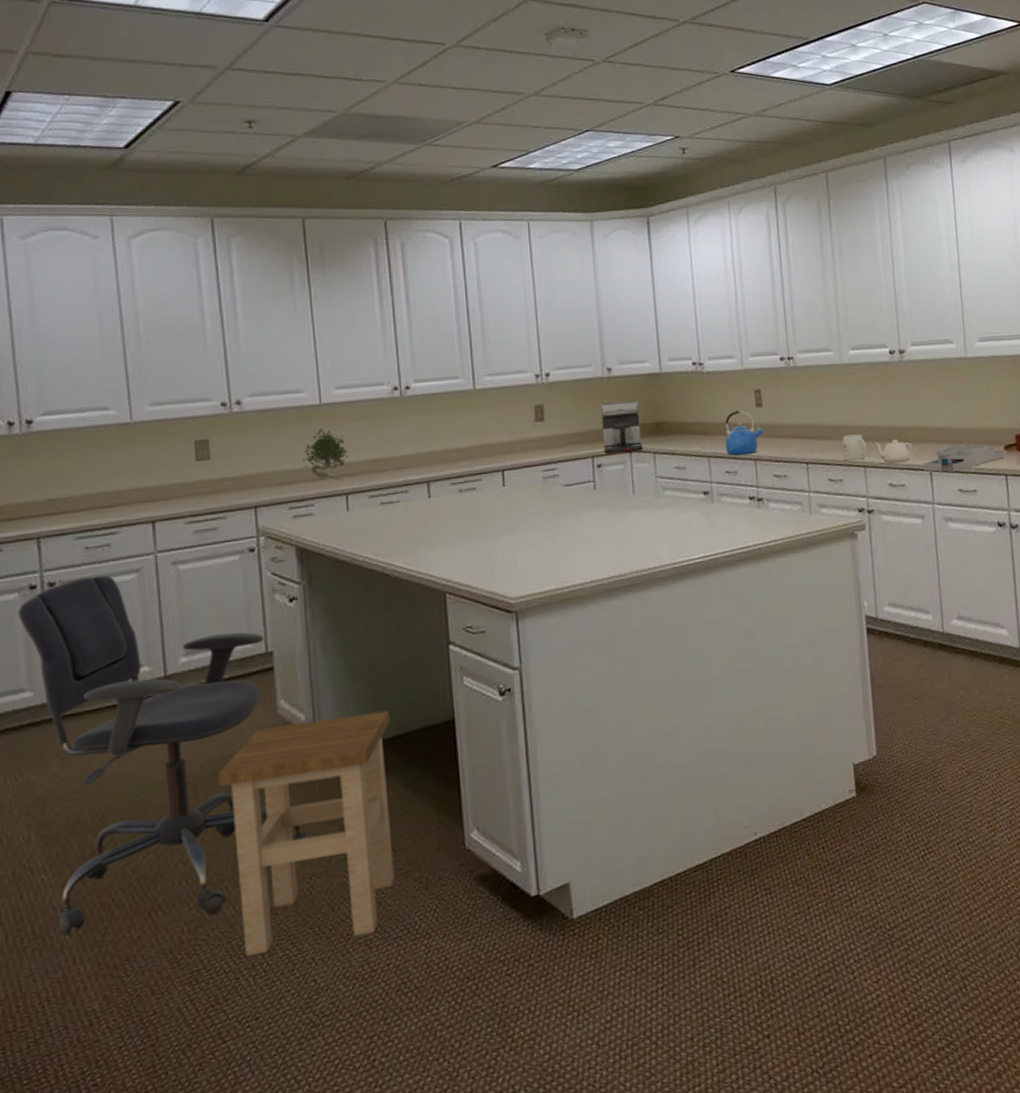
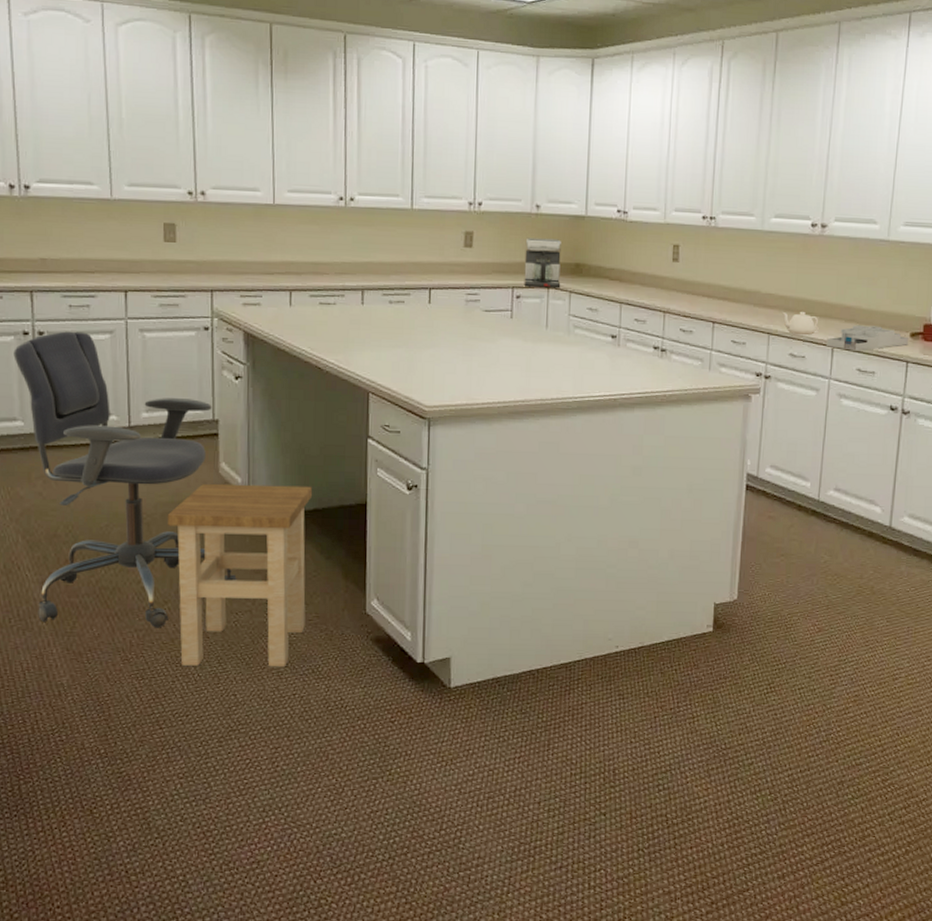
plant: present [303,428,349,481] -> none [255,227,295,278]
kettle: present [725,410,764,455] -> none [638,262,677,306]
mug: present [842,434,867,462] -> none [750,300,774,327]

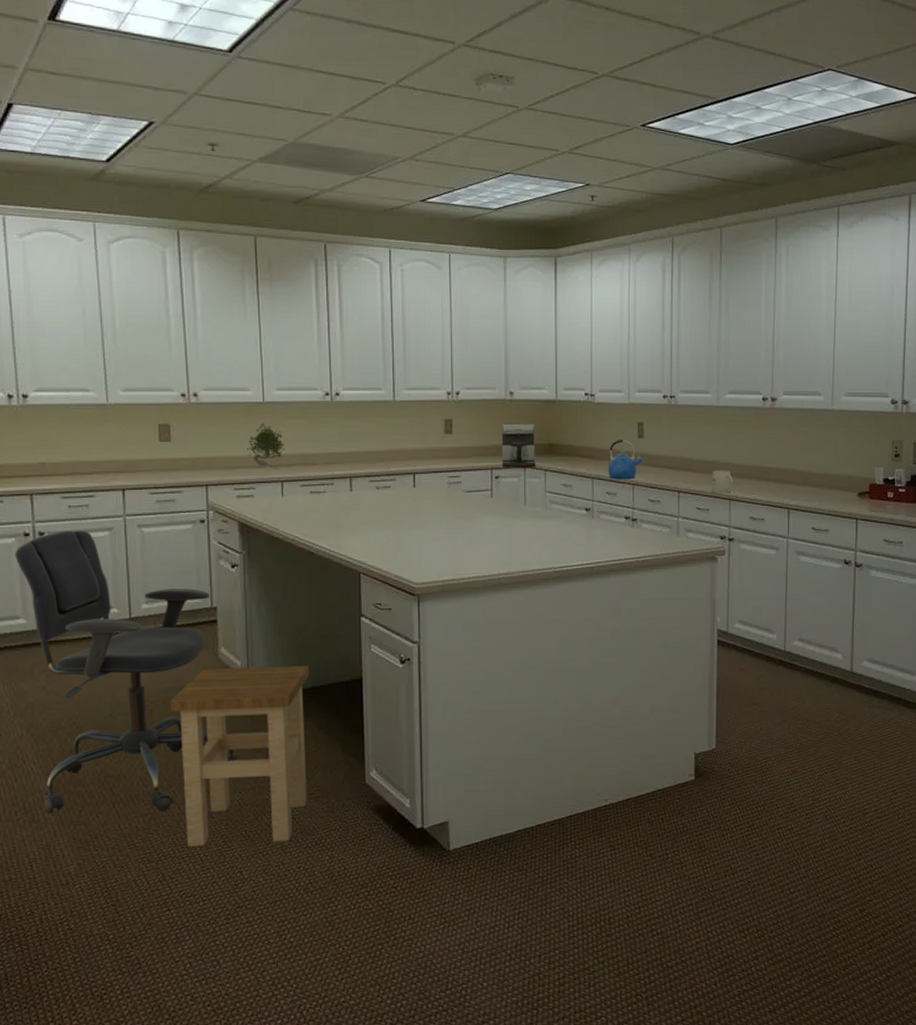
plant: none [255,227,295,278] -> present [247,423,285,470]
kettle: none [638,262,677,306] -> present [608,440,643,479]
mug: none [750,300,774,327] -> present [712,470,733,494]
teapot: present [782,311,819,336] -> none [741,477,775,500]
organizer tray: present [827,325,909,351] -> none [783,488,857,511]

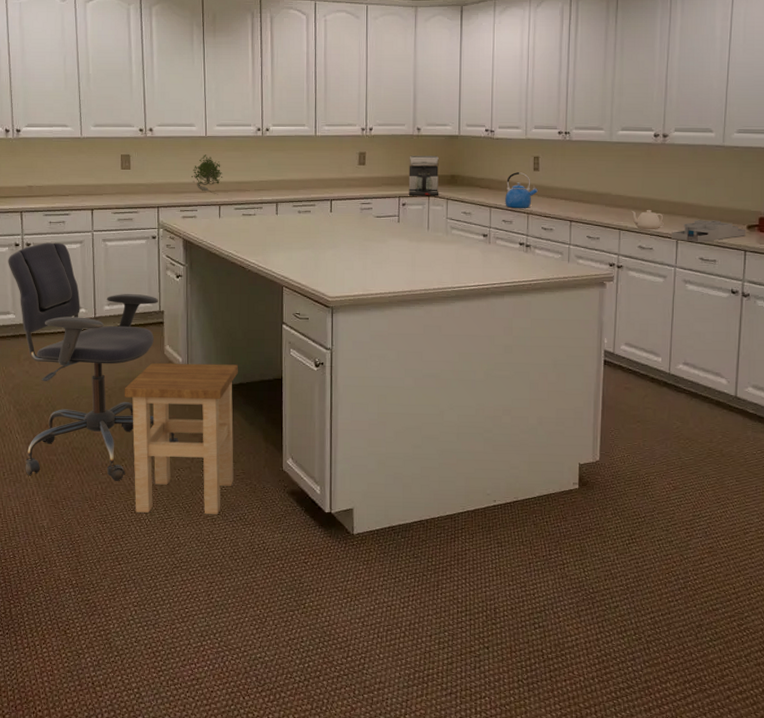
mug: present [712,470,733,494] -> none [603,201,623,224]
teapot: none [741,477,775,500] -> present [631,209,664,230]
organizer tray: none [783,488,857,511] -> present [672,220,746,243]

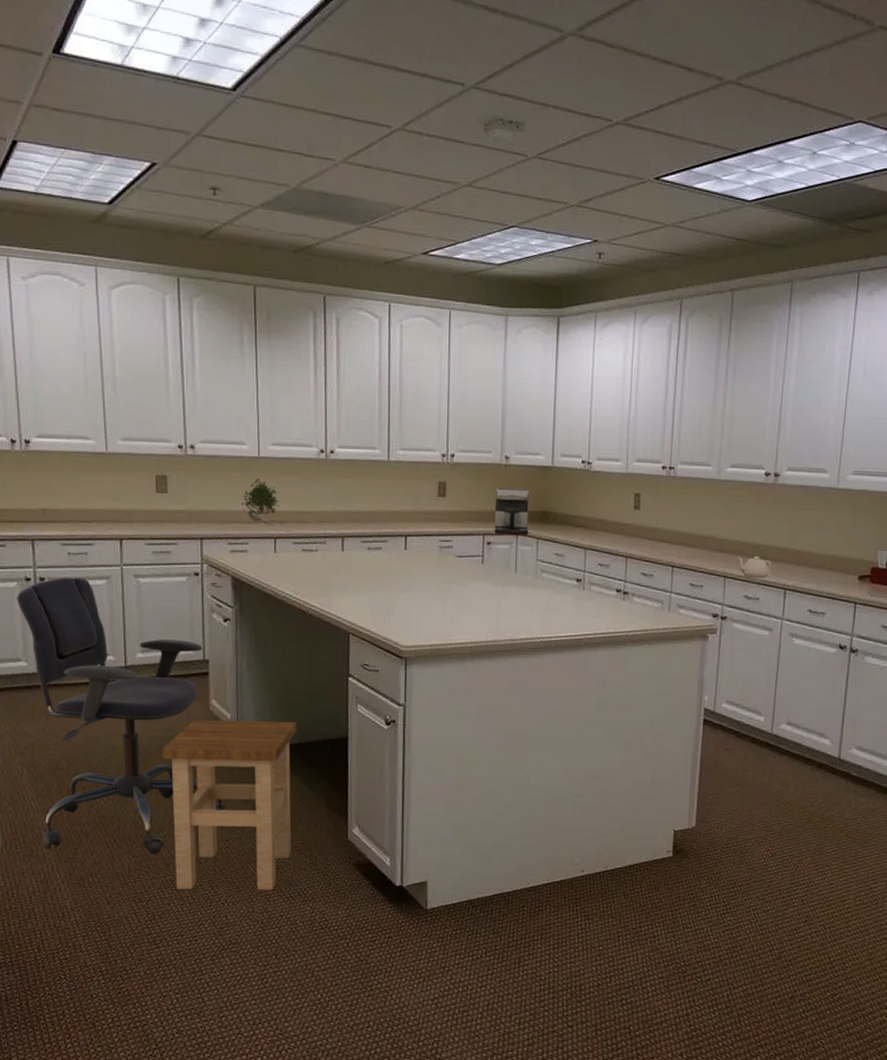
kettle: present [505,172,538,208] -> none [601,510,638,551]
organizer tray: present [672,220,746,243] -> none [779,568,857,593]

